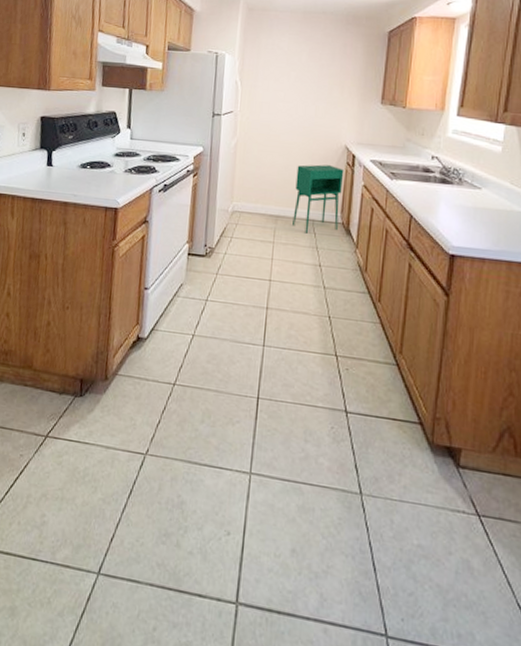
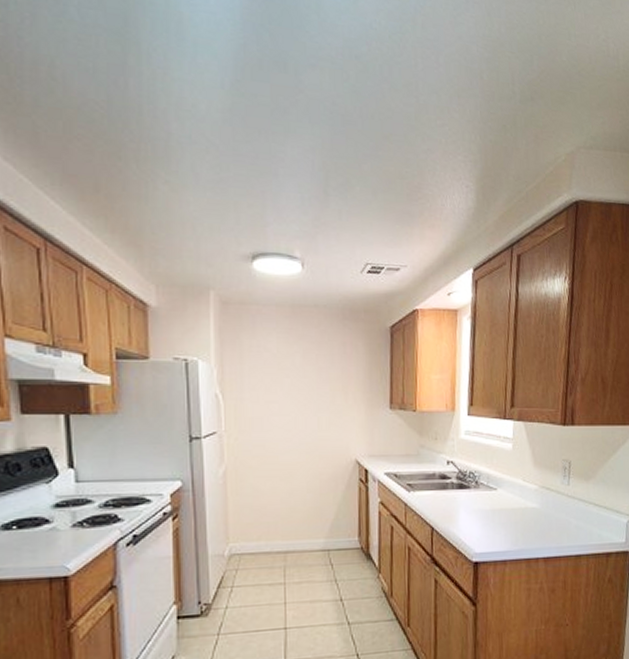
storage cabinet: present [292,164,344,234] -> none [303,484,358,566]

